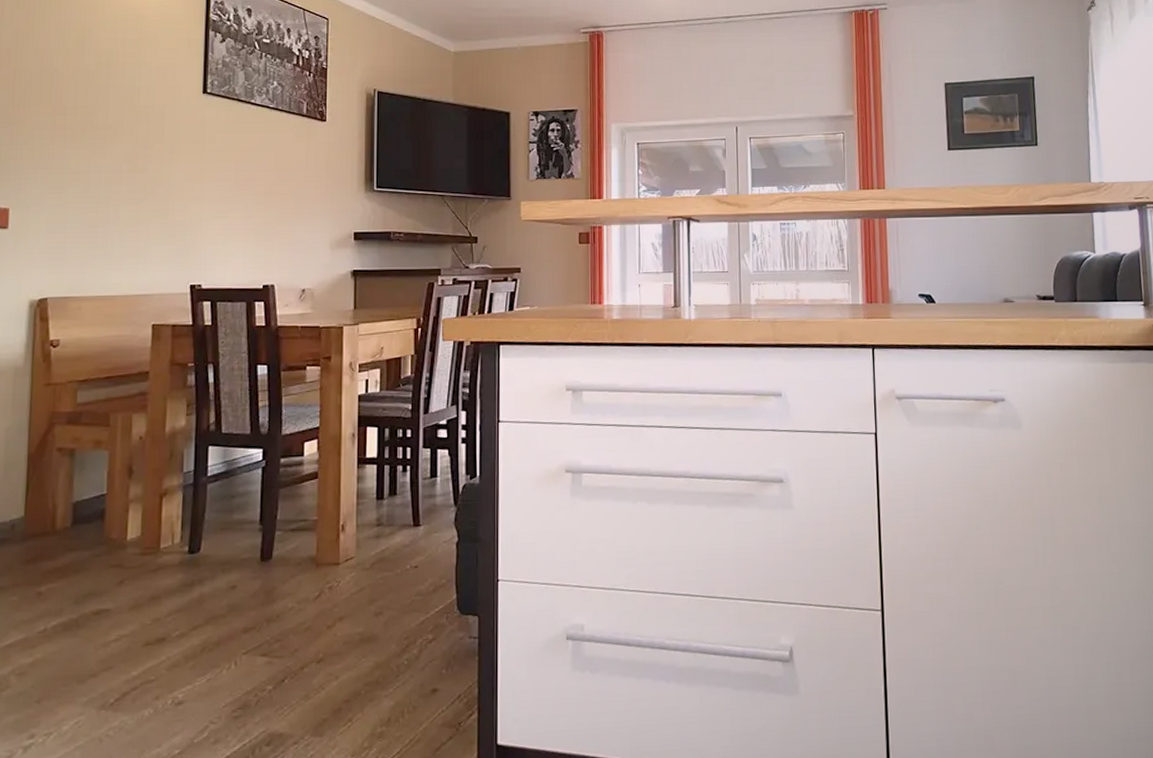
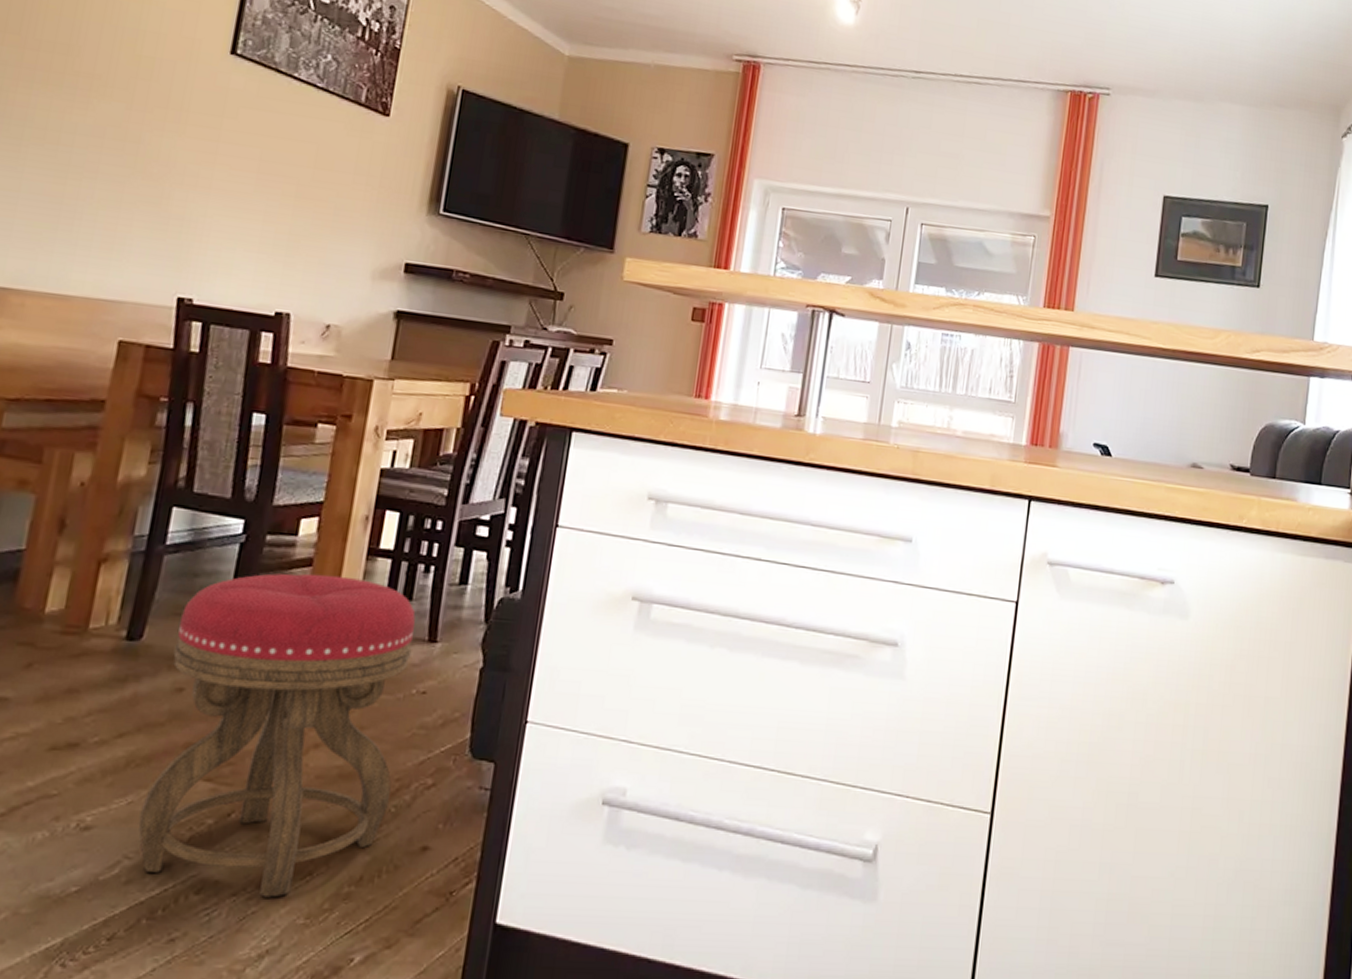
stool: none [217,483,402,743] -> present [138,573,416,898]

